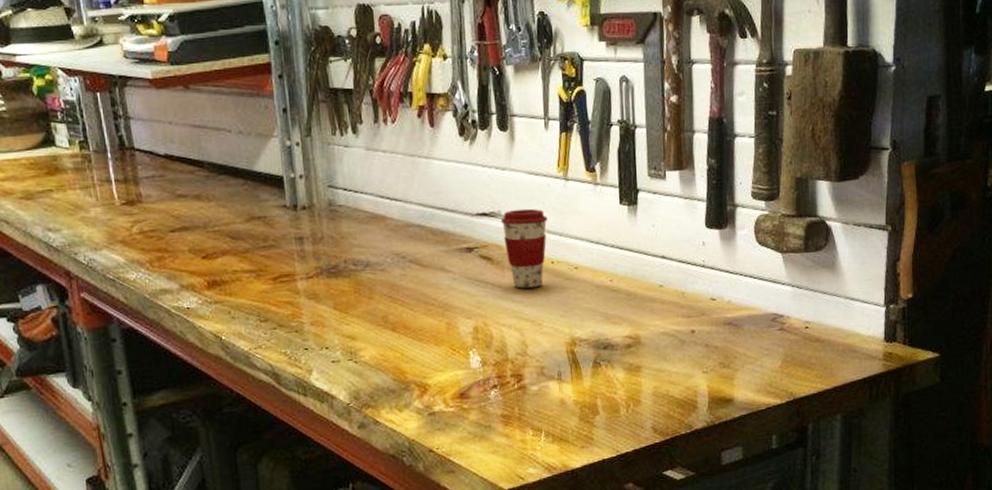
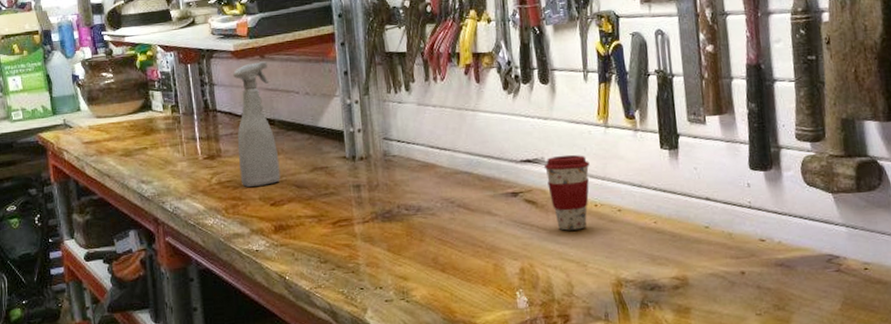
spray bottle: none [152,93,213,237] -> present [233,61,281,187]

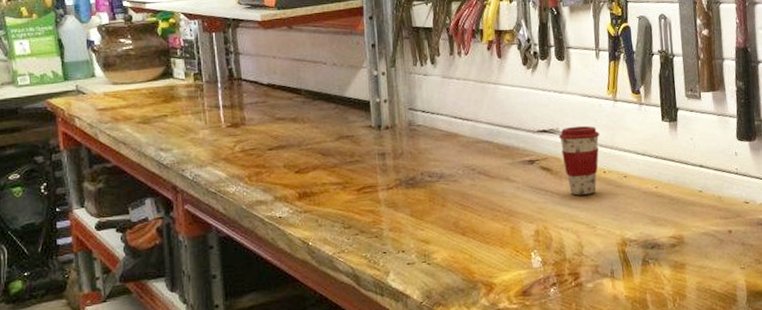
spray bottle: present [233,61,281,187] -> none [260,32,306,155]

